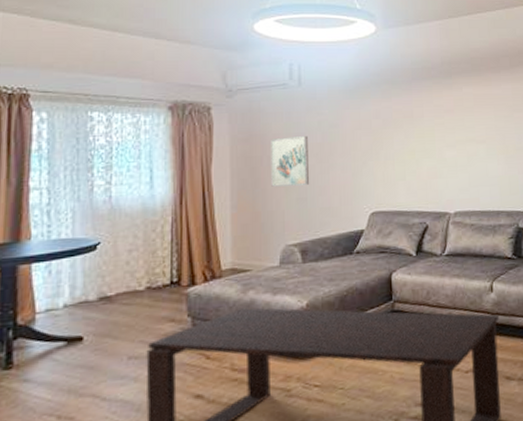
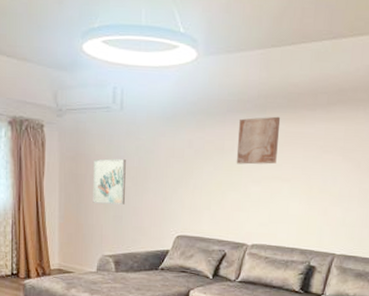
wall art: none [426,81,469,130] -> present [236,116,281,165]

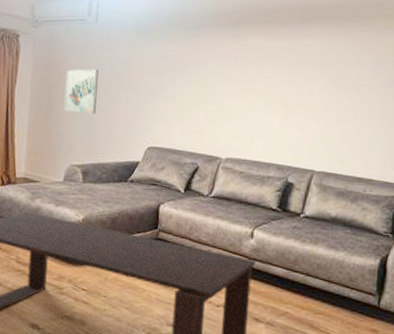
wall art: present [236,116,281,165] -> none [209,31,255,78]

